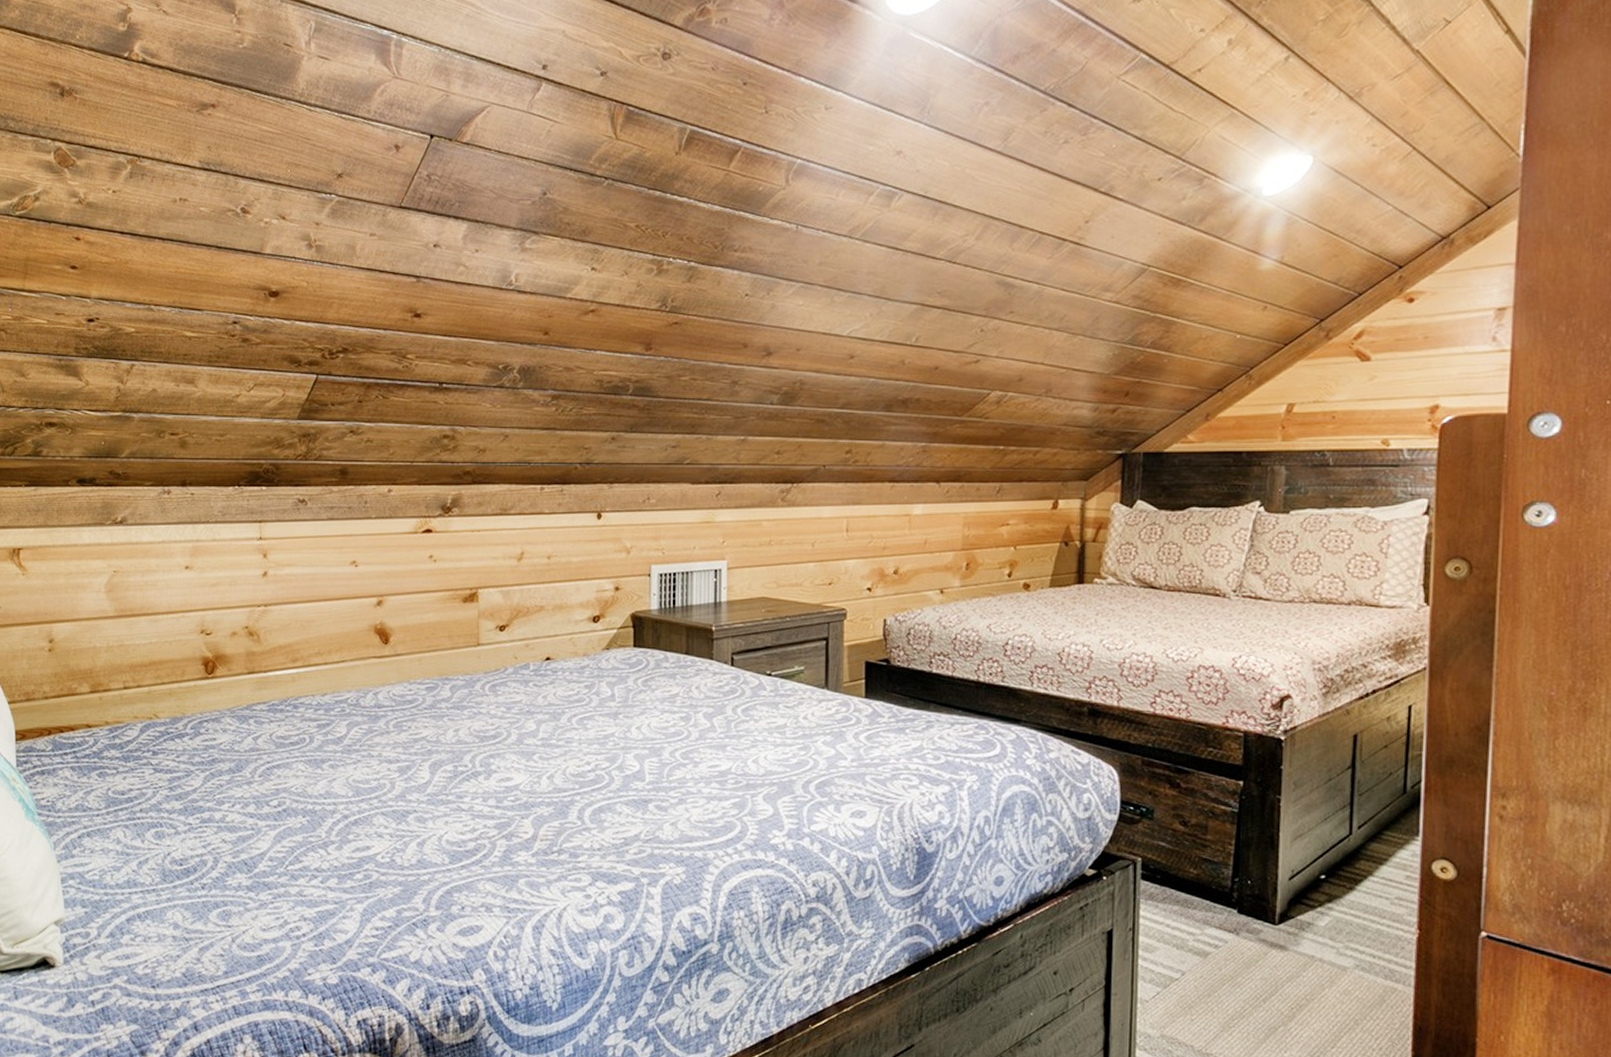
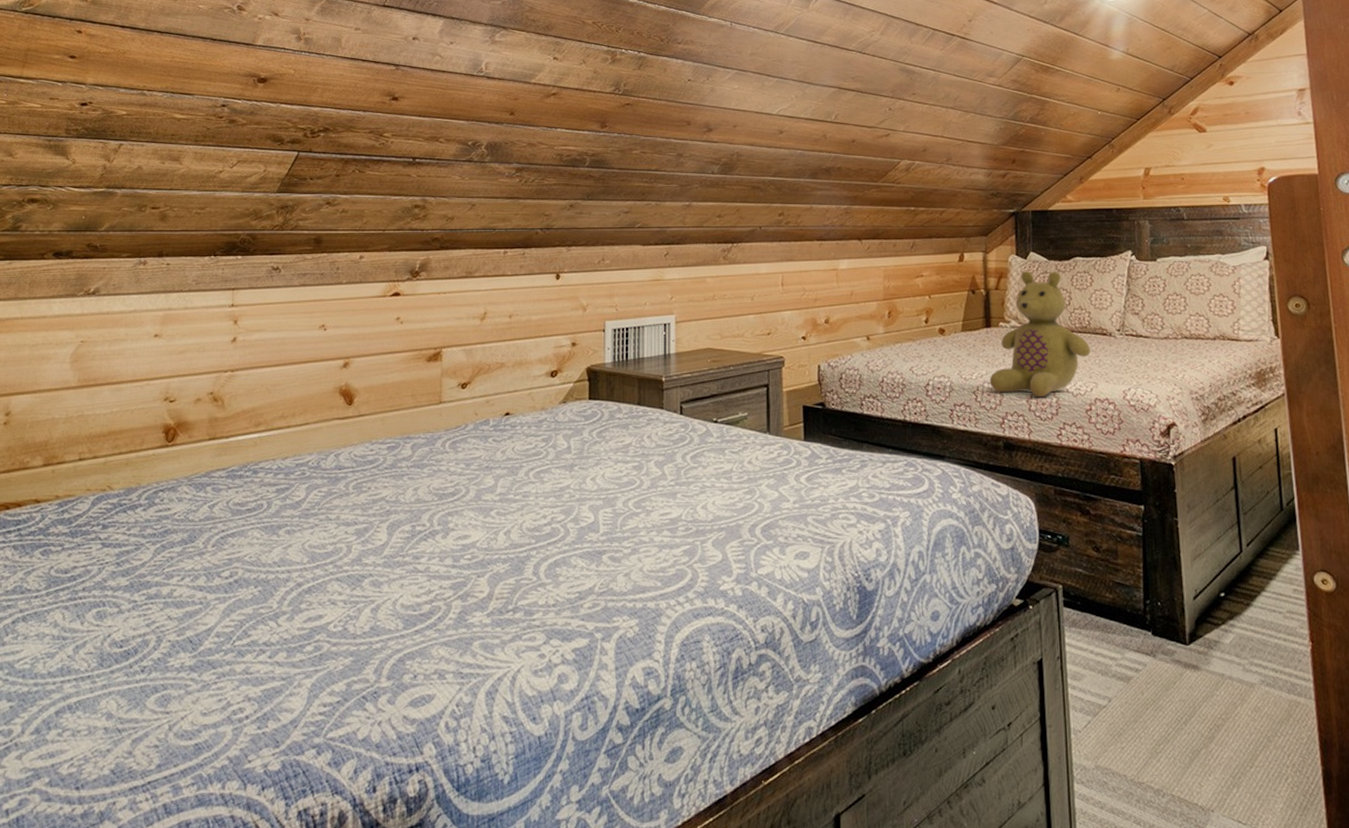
stuffed bear: none [1077,522,1199,661] -> present [989,271,1091,396]

